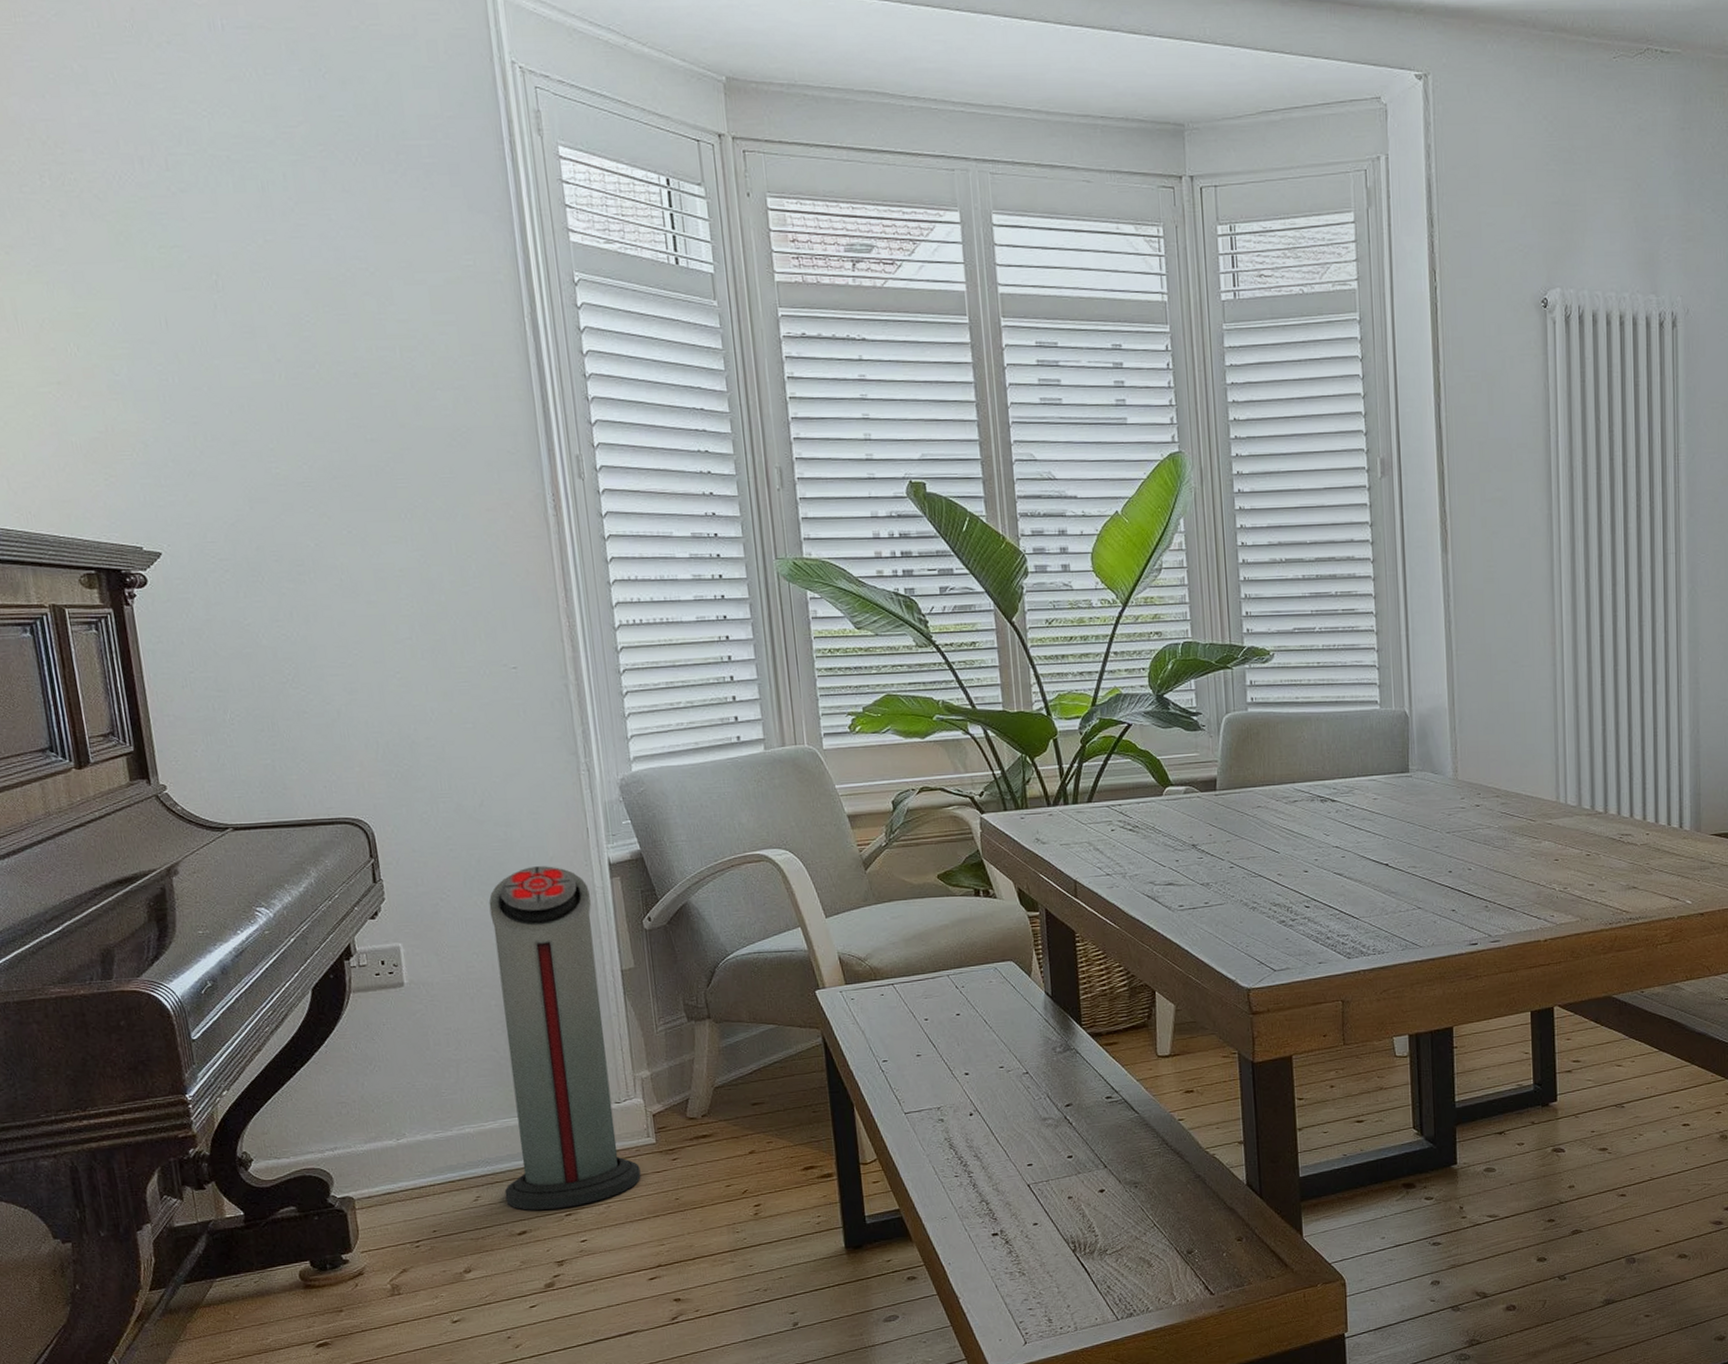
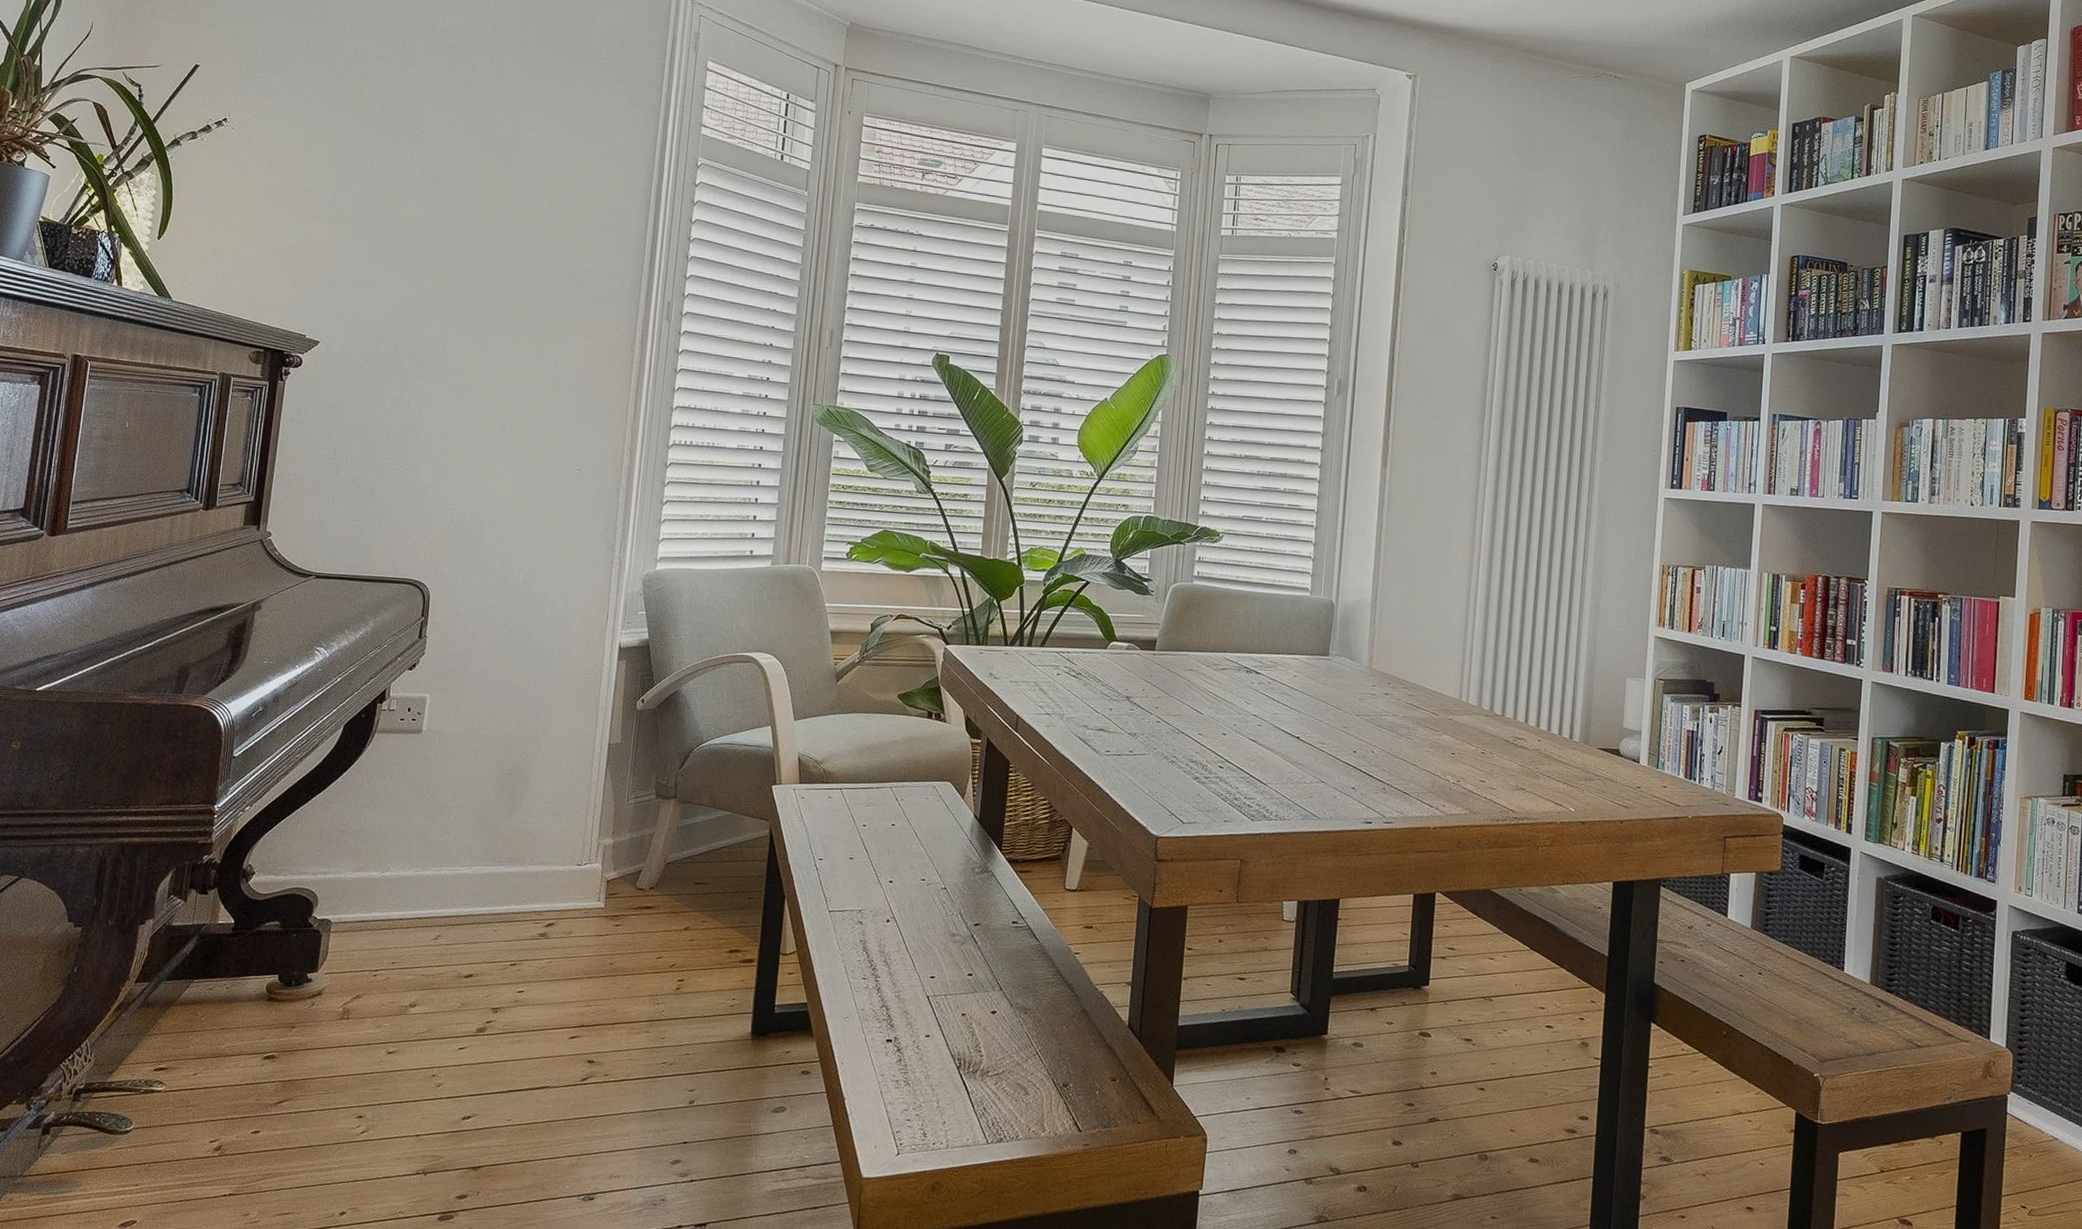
air purifier: present [488,866,641,1210] -> none [461,641,598,958]

